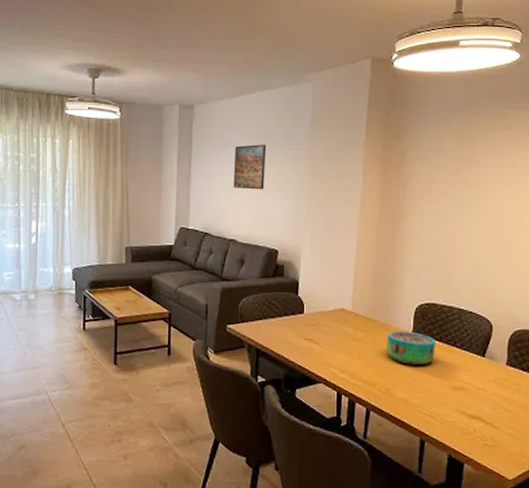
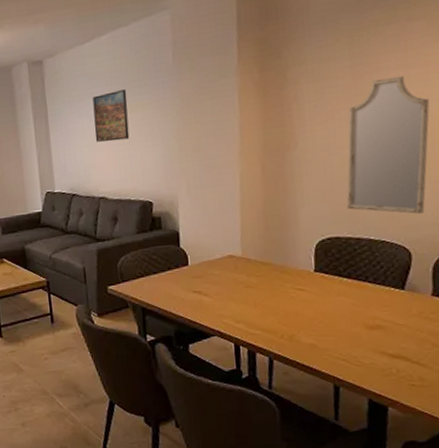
decorative bowl: present [385,330,436,365] -> none [284,271,344,307]
home mirror: none [444,172,514,293] -> present [346,75,430,215]

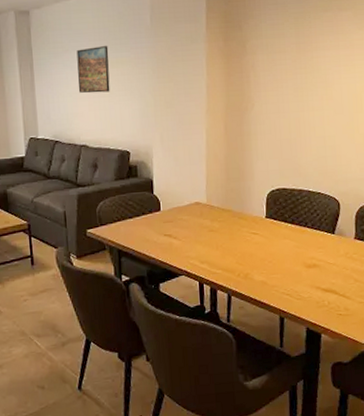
home mirror: present [346,75,430,215] -> none [292,55,354,171]

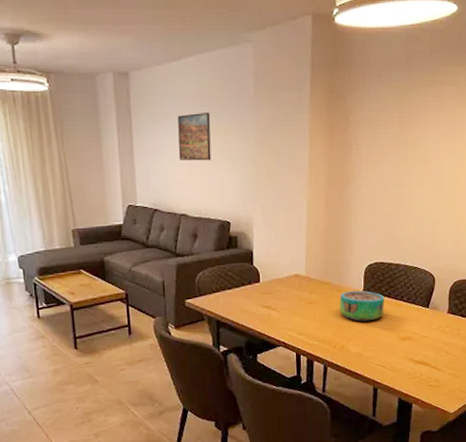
decorative bowl: none [241,217,289,249] -> present [339,290,385,322]

